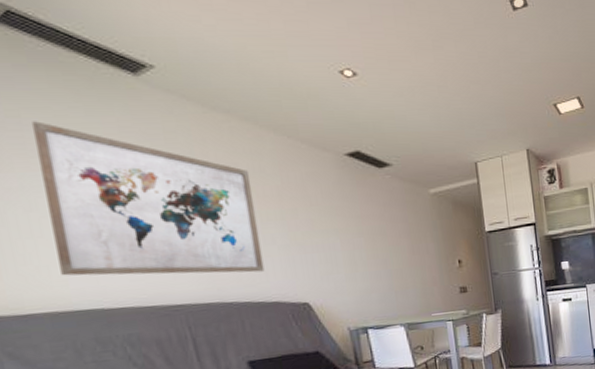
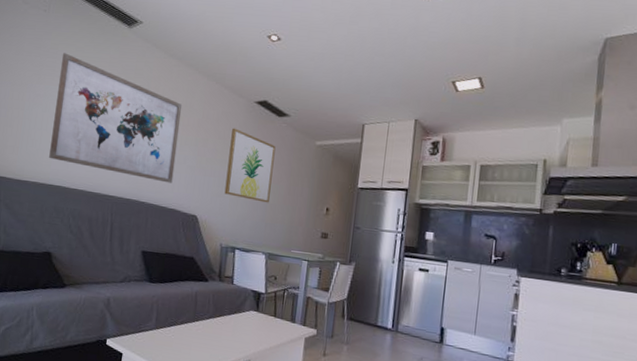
wall art: none [325,189,393,271] -> present [224,128,276,203]

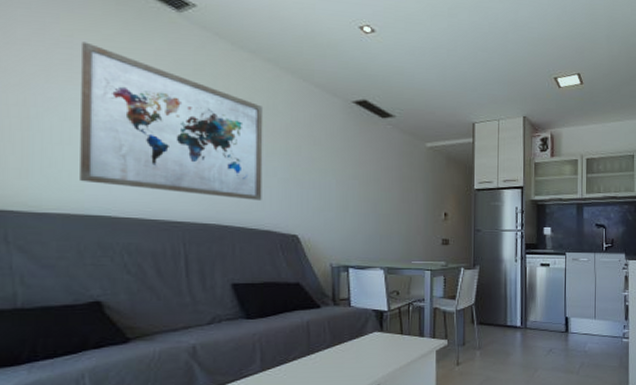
wall art: present [224,128,276,203] -> none [328,132,382,213]

